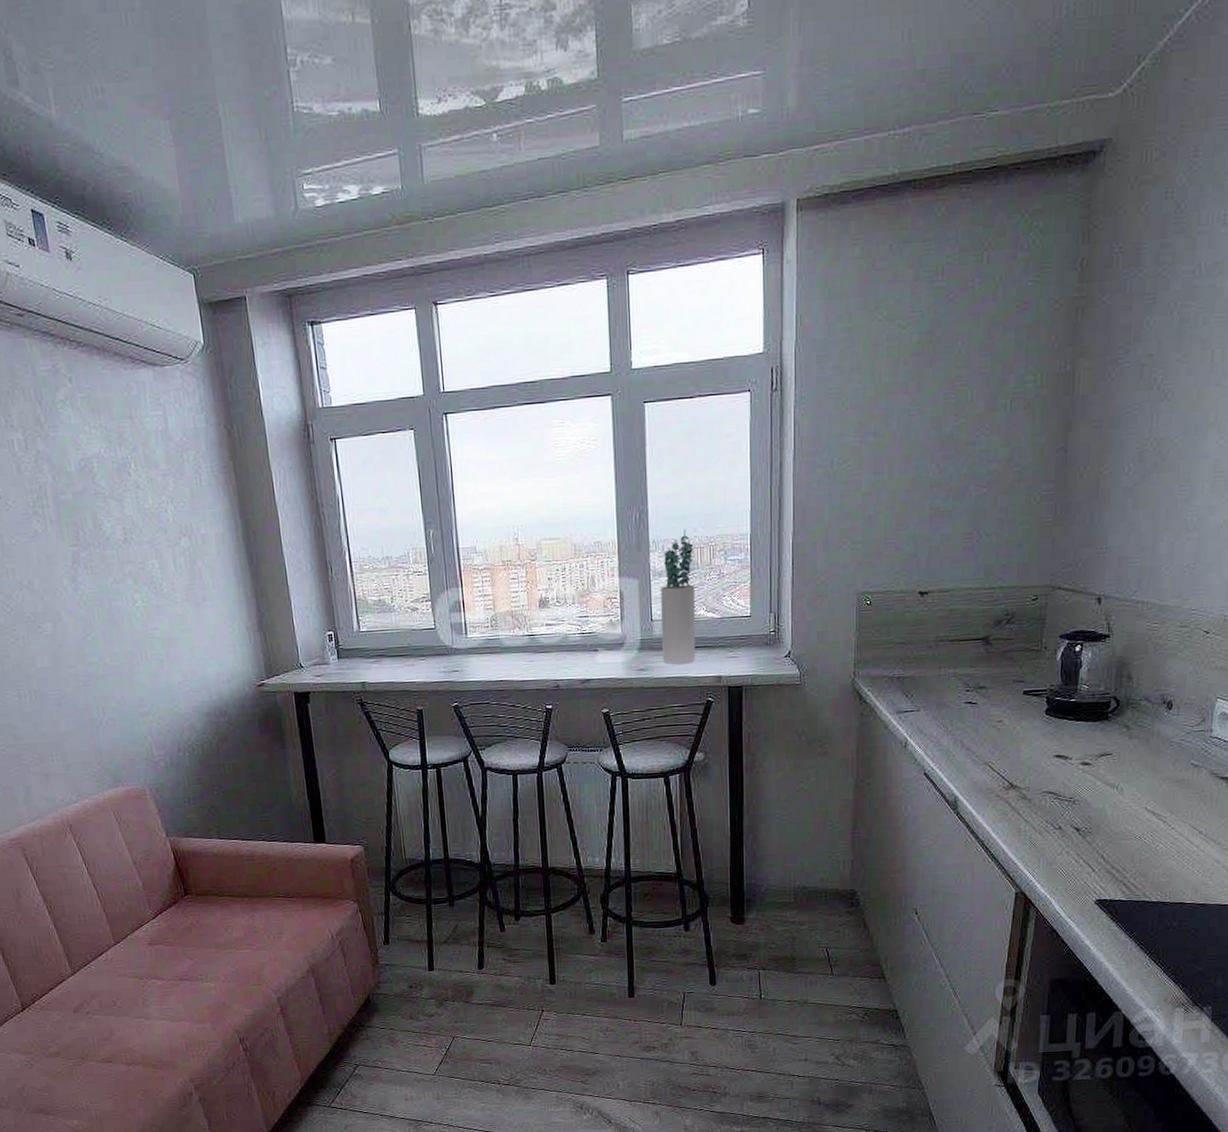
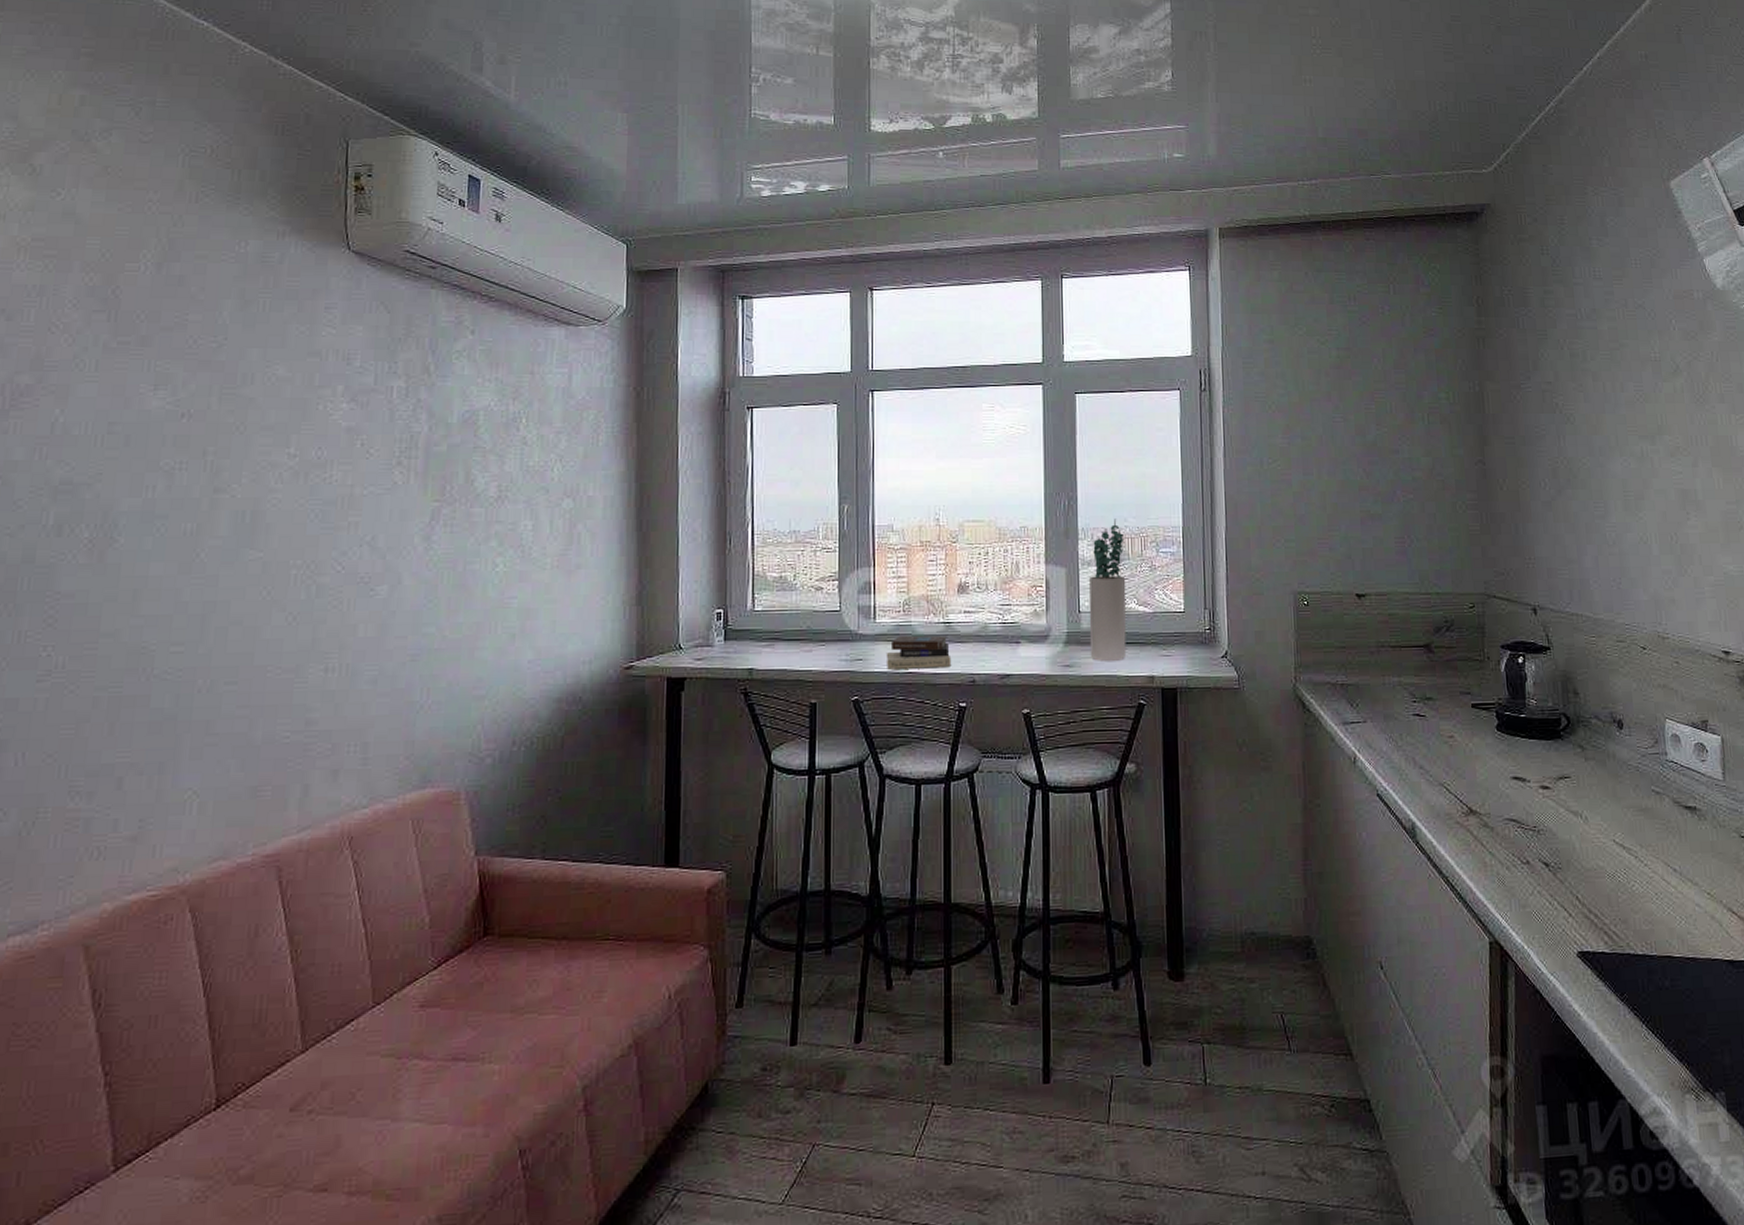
books: none [478,647,537,680] -> present [886,636,952,671]

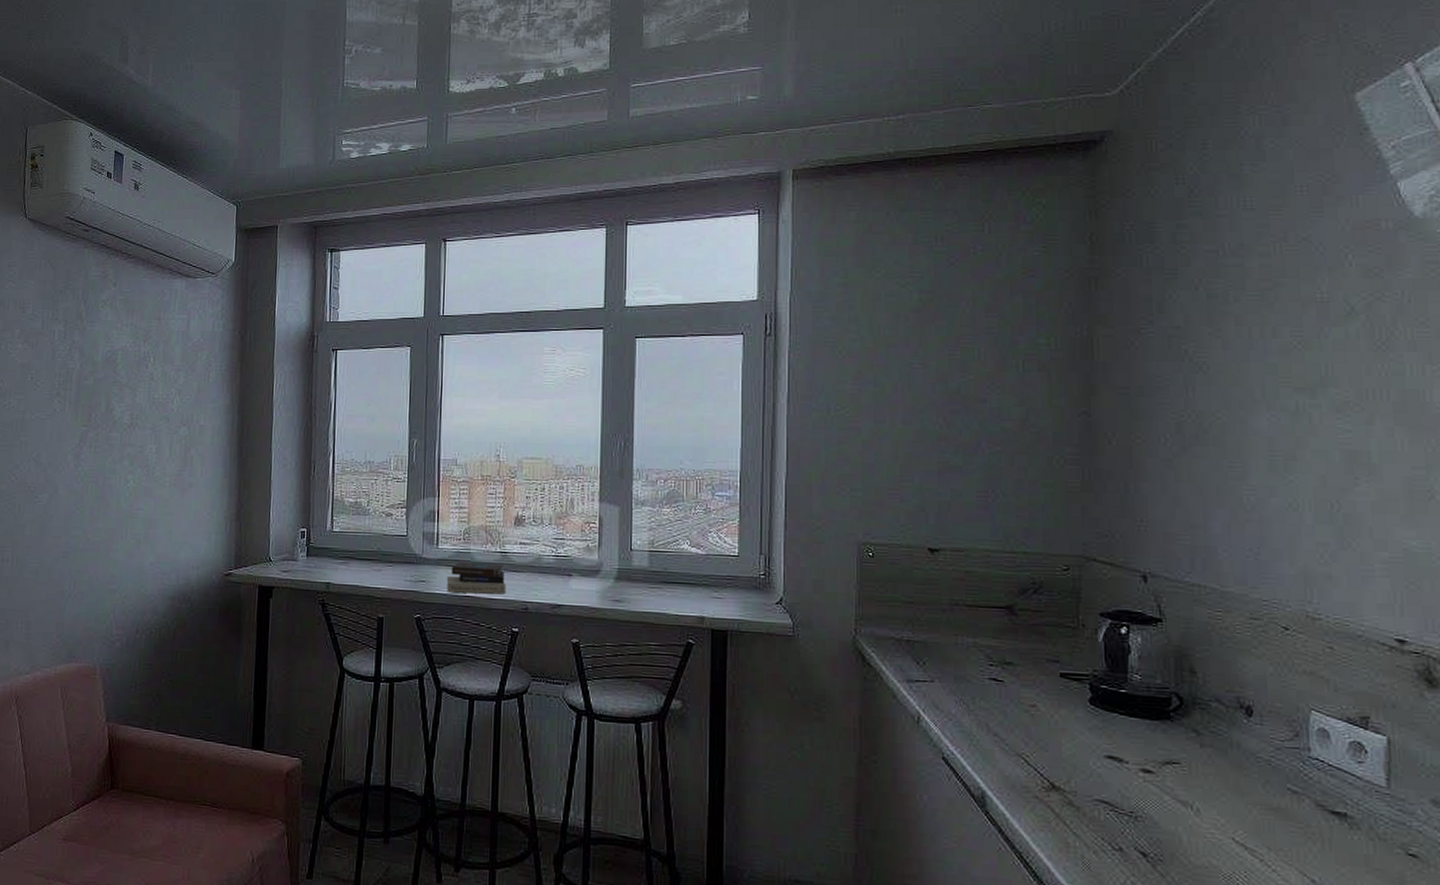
vase: present [1089,518,1127,663] -> none [640,461,680,601]

